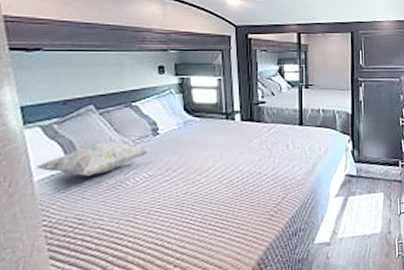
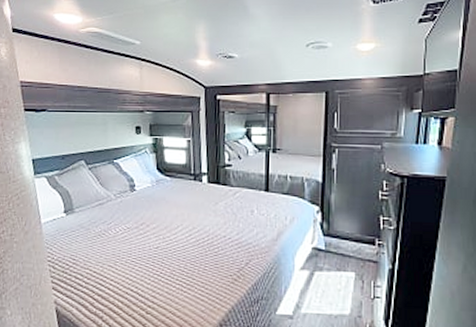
decorative pillow: present [35,141,153,176] -> none [42,194,130,223]

